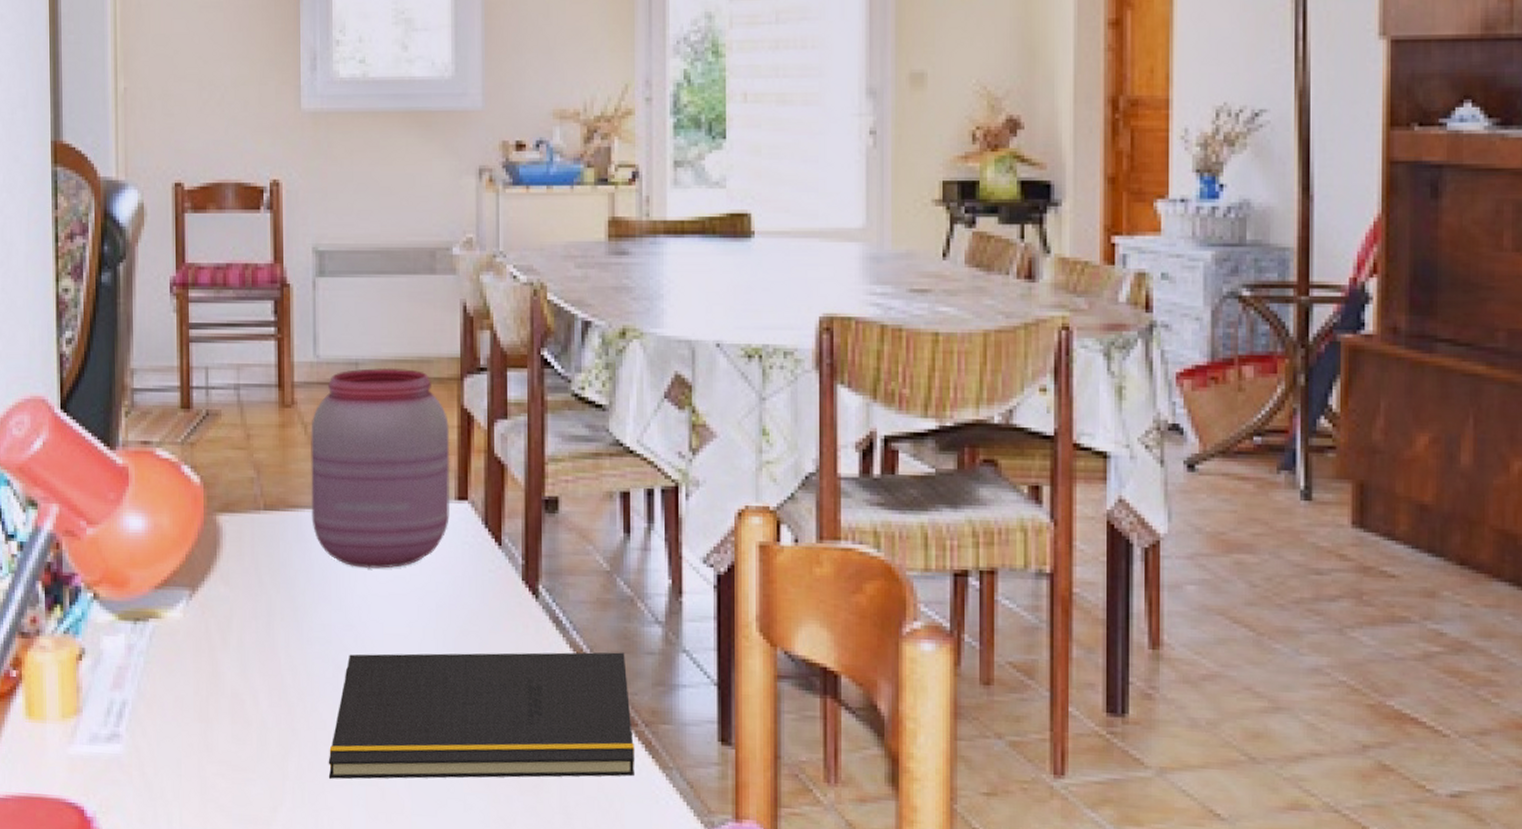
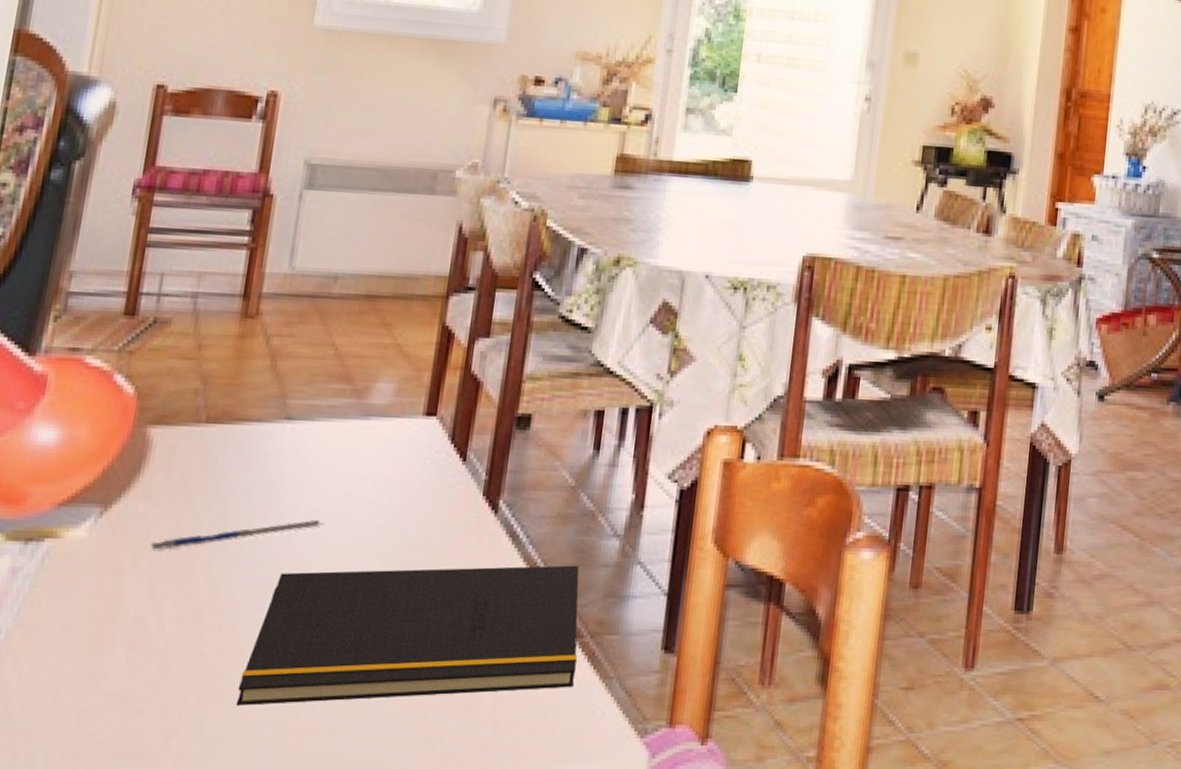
pen: none [235,603,379,632] -> present [150,519,323,551]
jar: present [311,367,450,569] -> none [259,282,427,485]

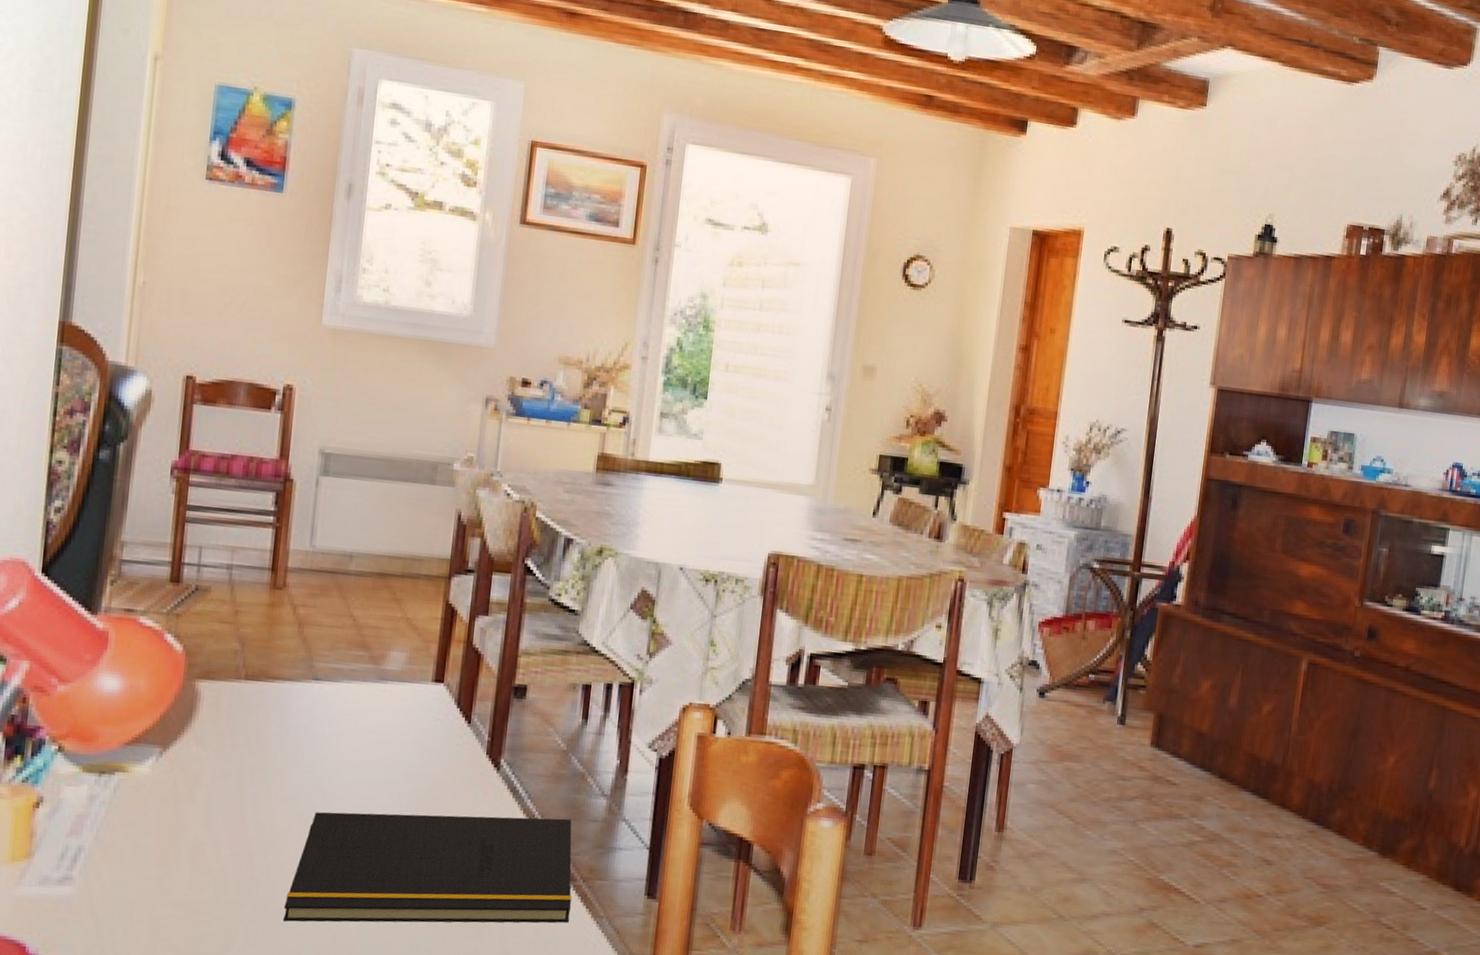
pen: present [150,519,323,551] -> none [204,768,349,788]

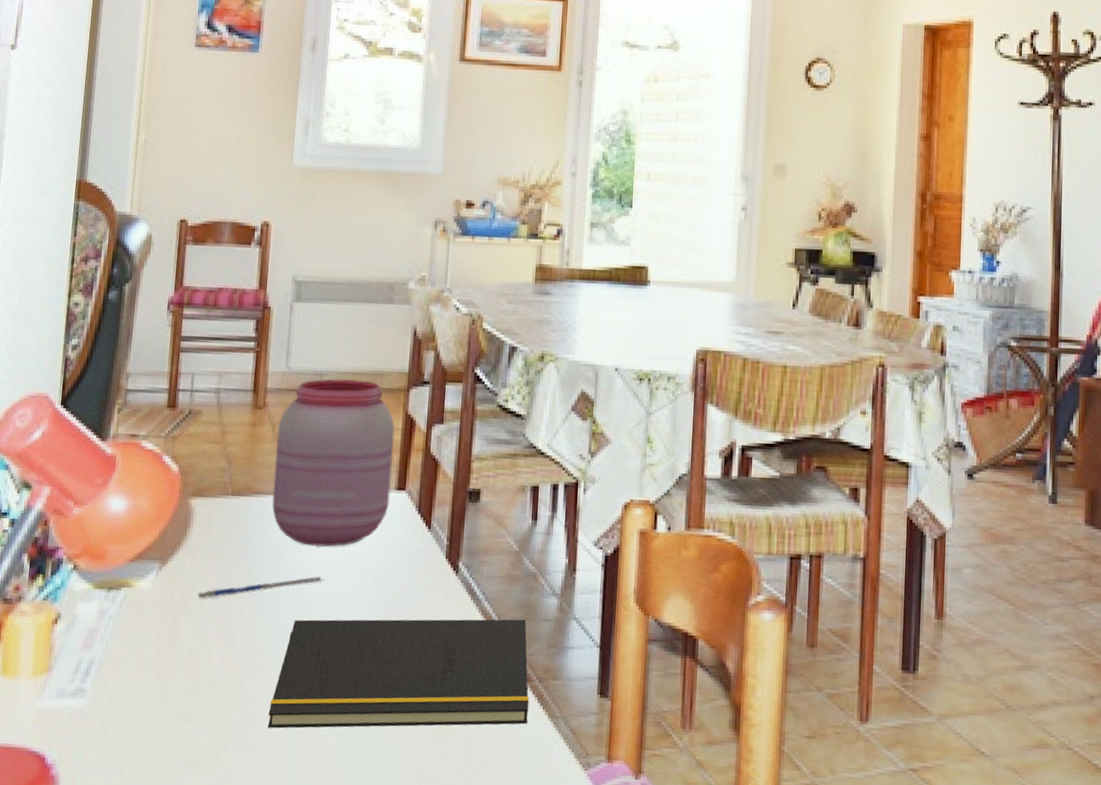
pen: none [204,768,349,788] -> present [197,576,324,600]
jar: none [291,561,433,738] -> present [272,378,395,547]

